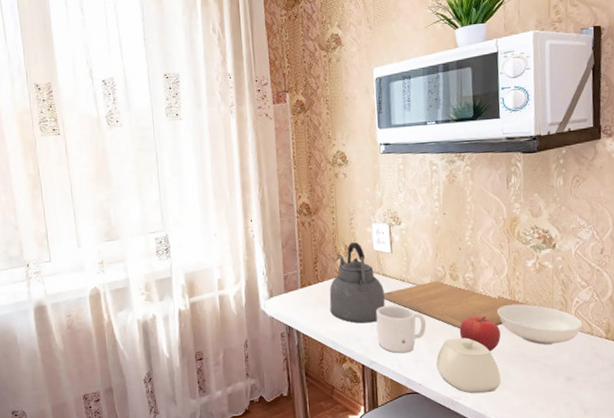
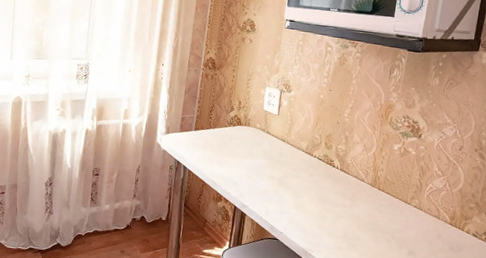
kettle: present [329,242,385,324] -> none [216,100,266,172]
mug: present [375,305,427,354] -> none [252,159,297,204]
chopping board: present [383,279,546,328] -> none [263,146,403,195]
sugar bowl: present [436,337,501,394] -> none [298,198,352,251]
fruit: present [459,315,501,352] -> none [323,182,360,216]
bowl: present [497,303,583,345] -> none [360,178,432,221]

